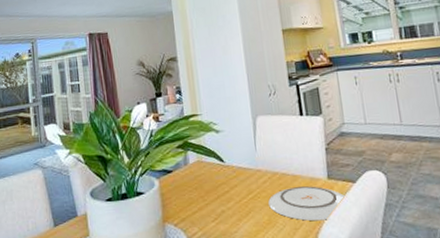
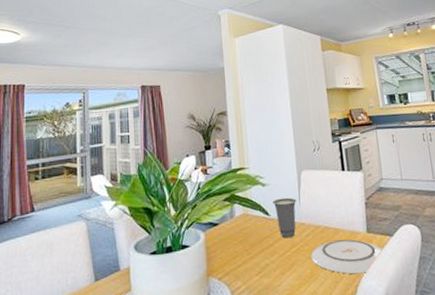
cup: none [227,144,252,185] -> present [273,197,297,239]

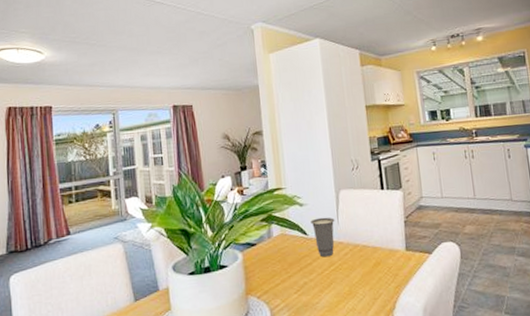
plate: present [311,239,385,275] -> none [349,257,424,291]

